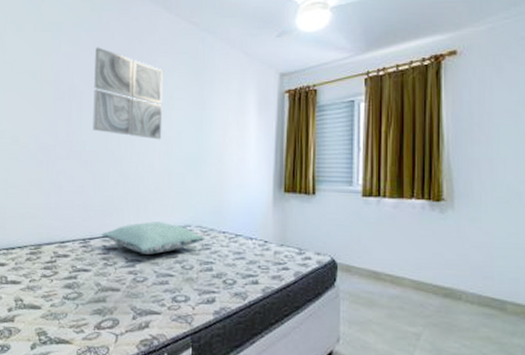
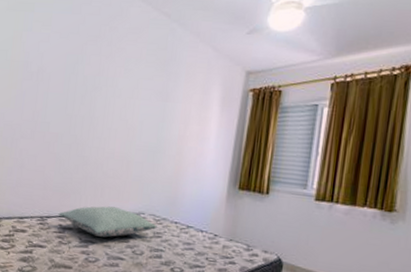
wall art: present [92,47,164,140] -> none [57,30,131,128]

